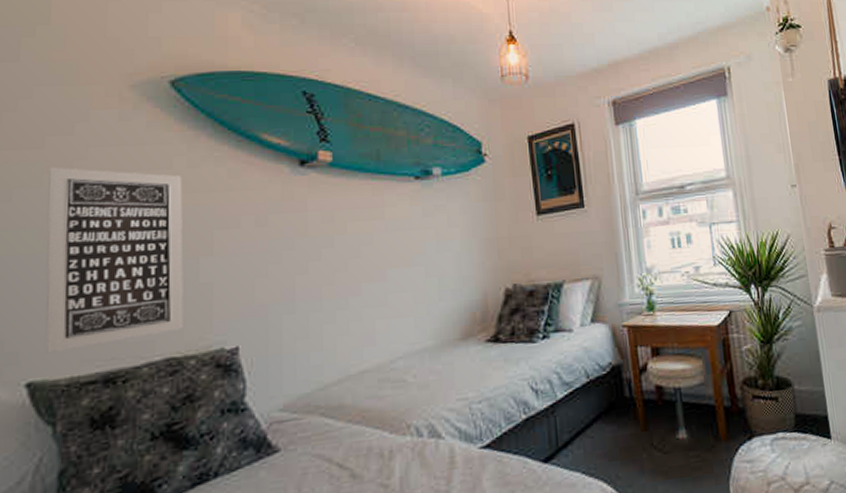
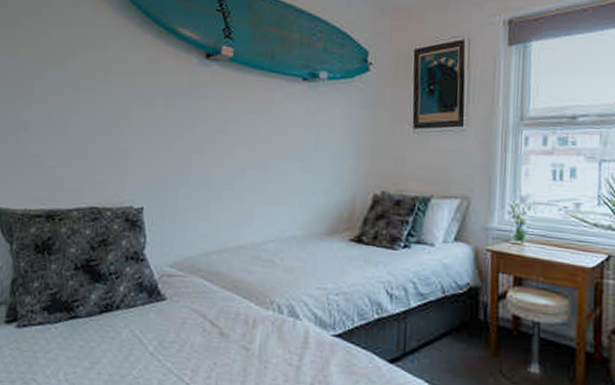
wall art: present [45,166,184,353] -> none [10,41,114,188]

